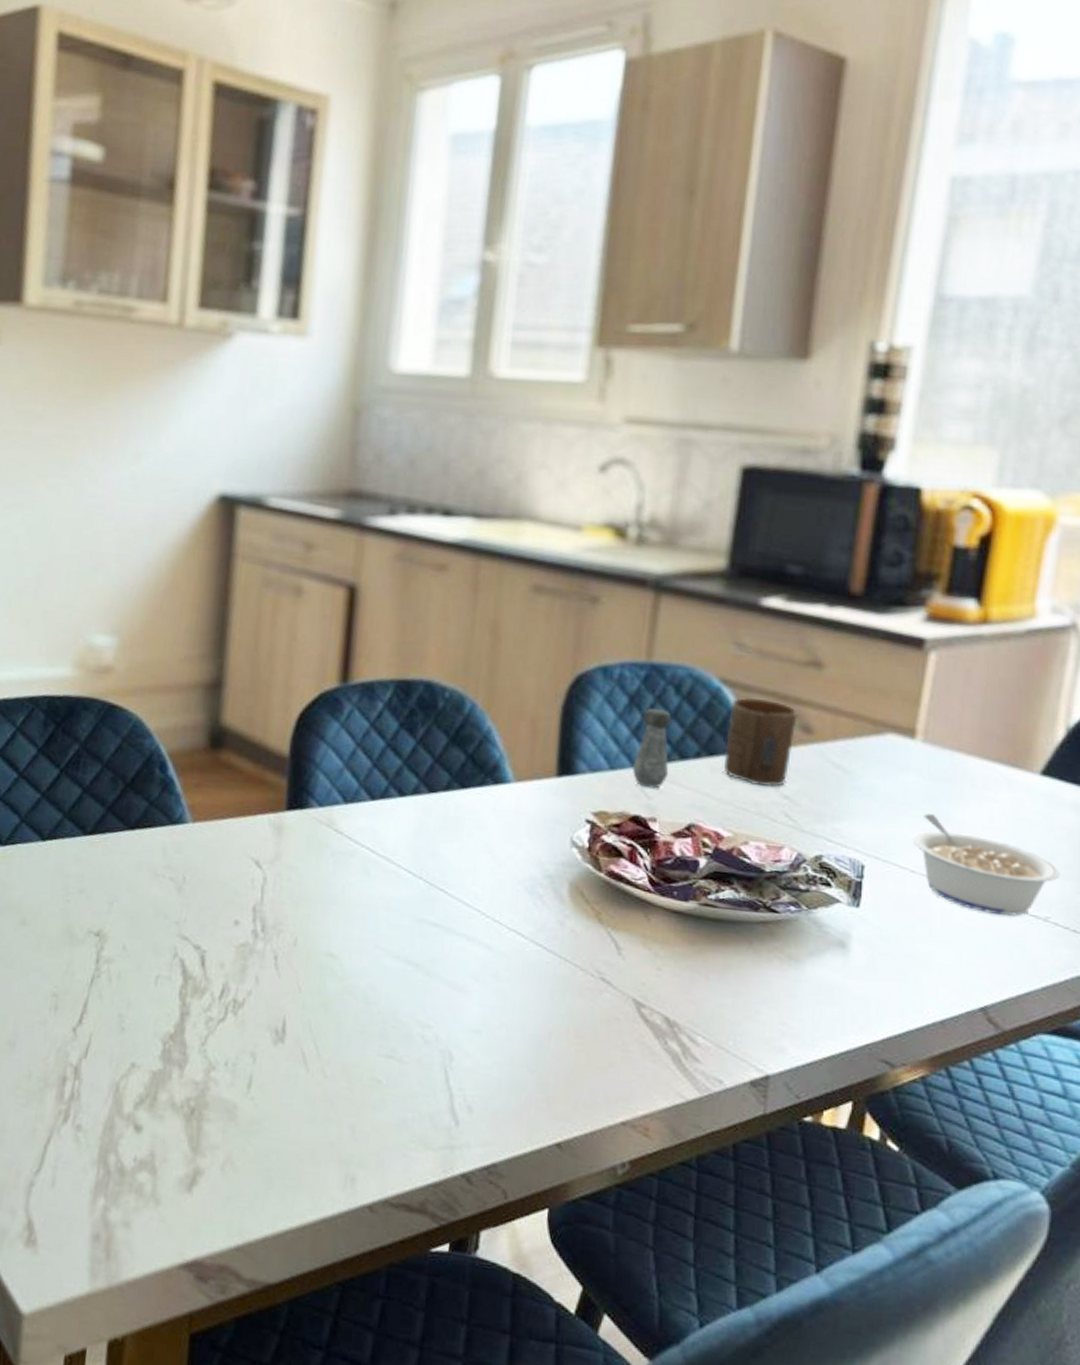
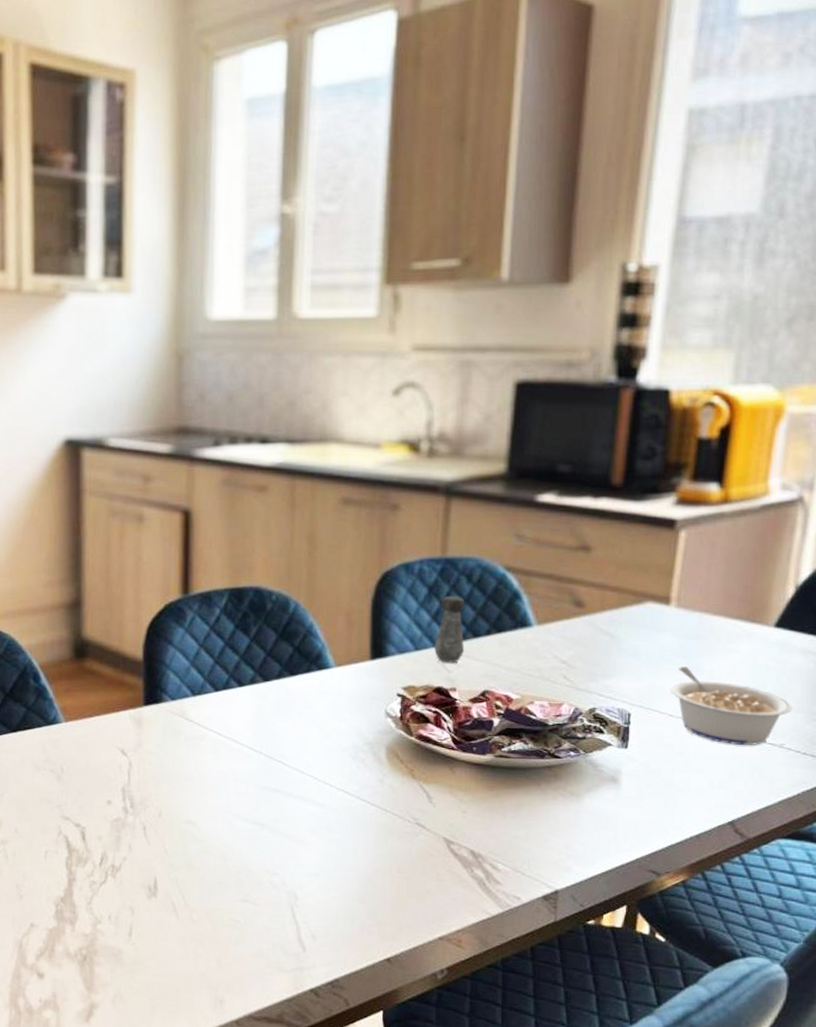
cup: present [724,698,798,787] -> none [510,581,571,654]

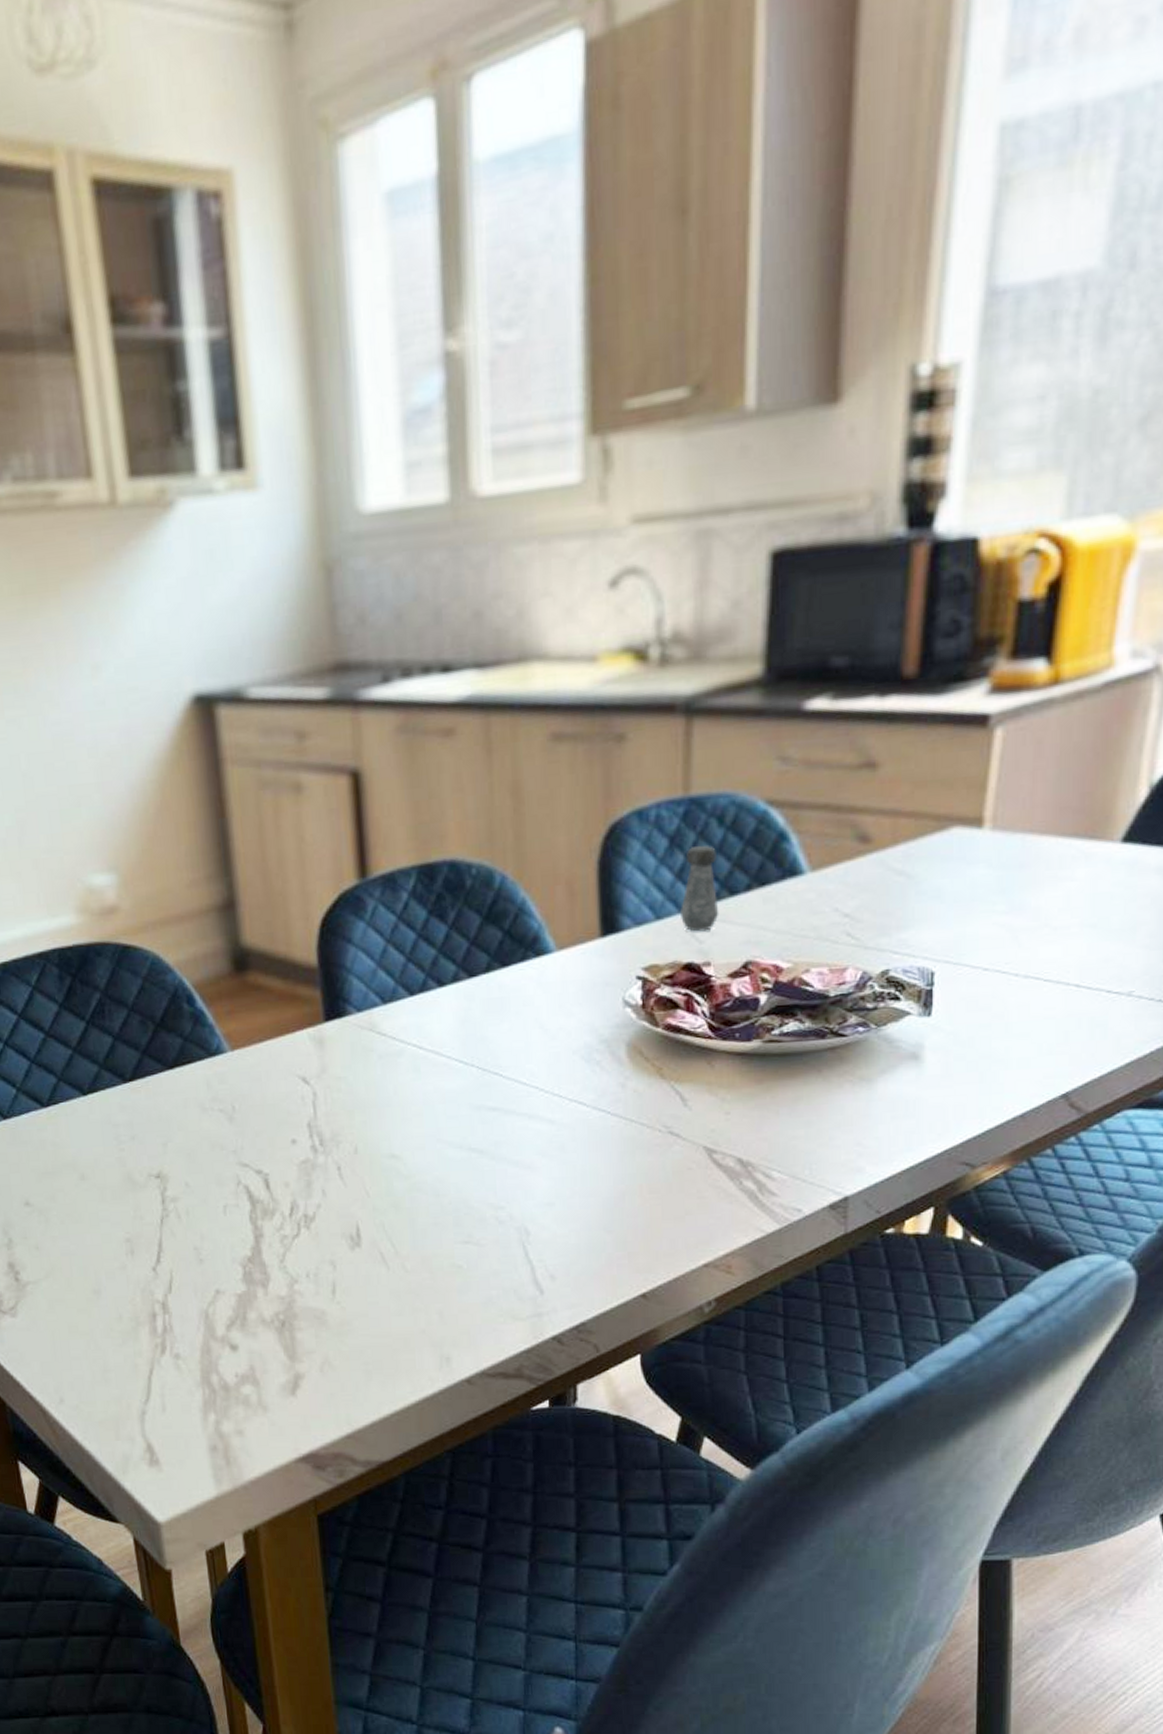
legume: present [670,665,792,745] -> none [984,904,1144,999]

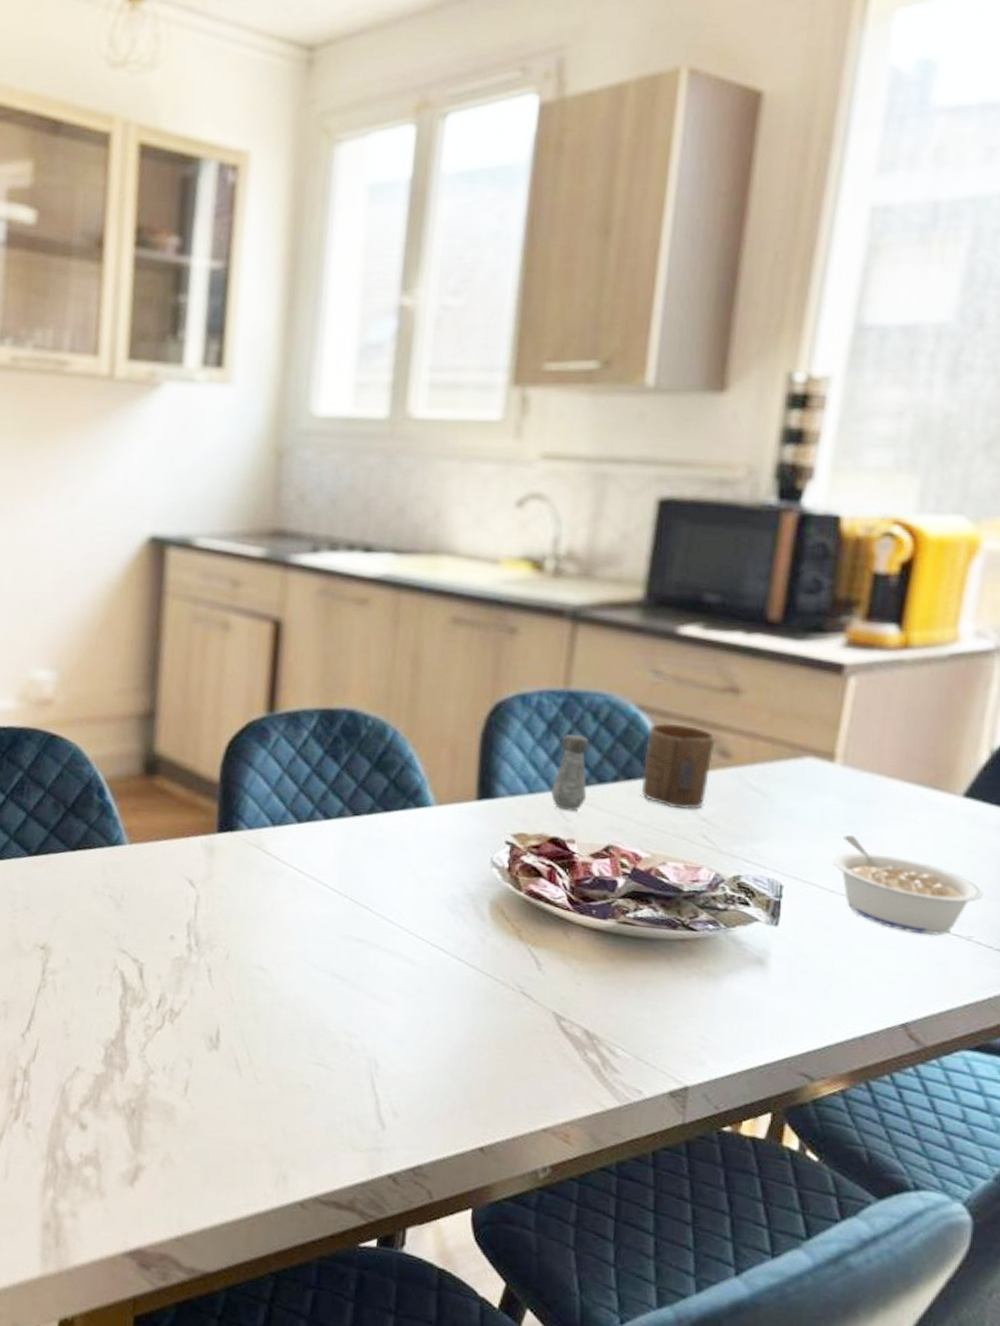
cup: none [776,814,853,909] -> present [641,723,716,809]
legume: none [984,904,1144,999] -> present [831,834,984,935]

